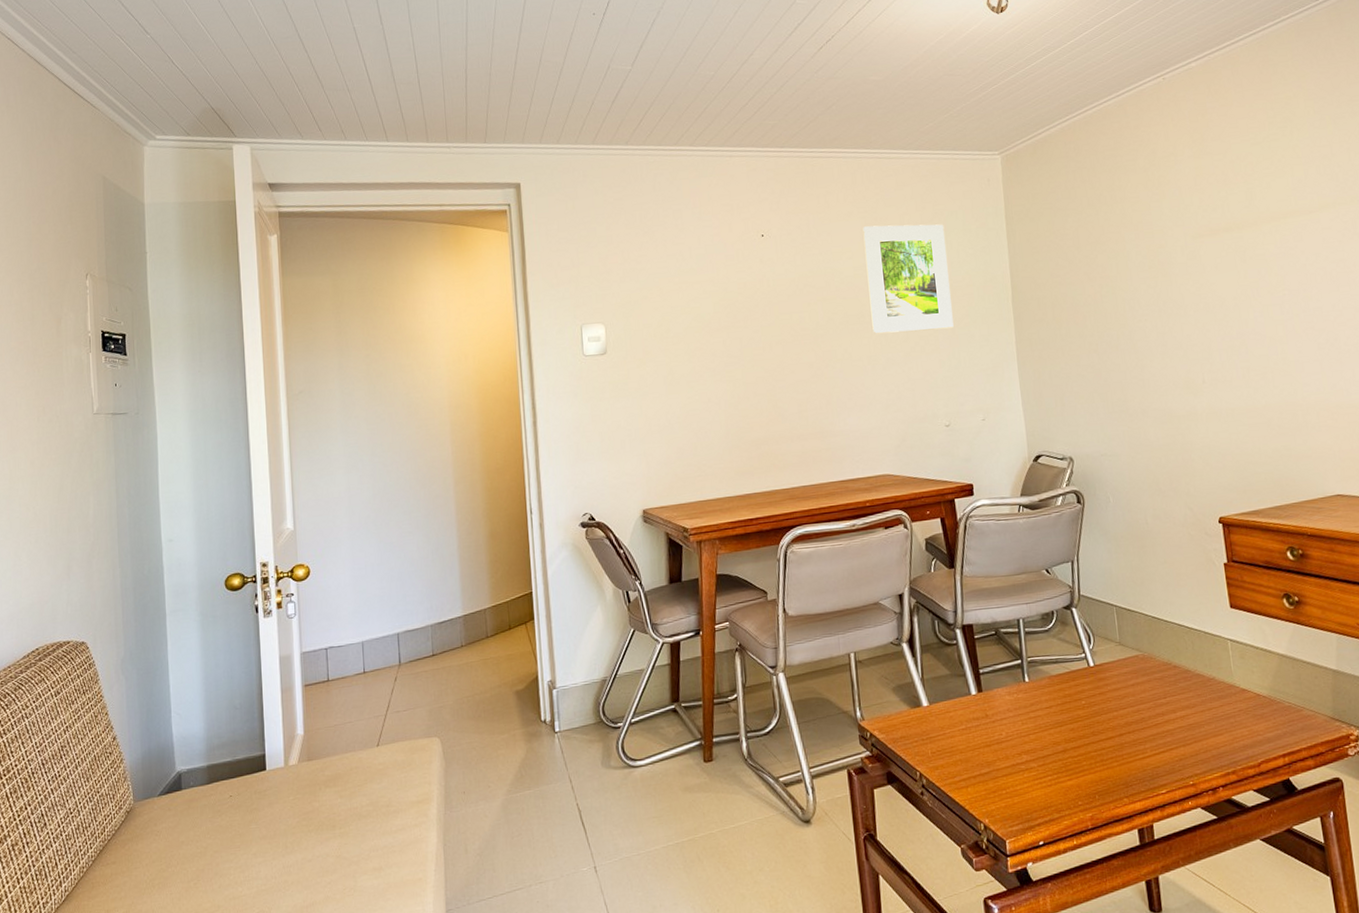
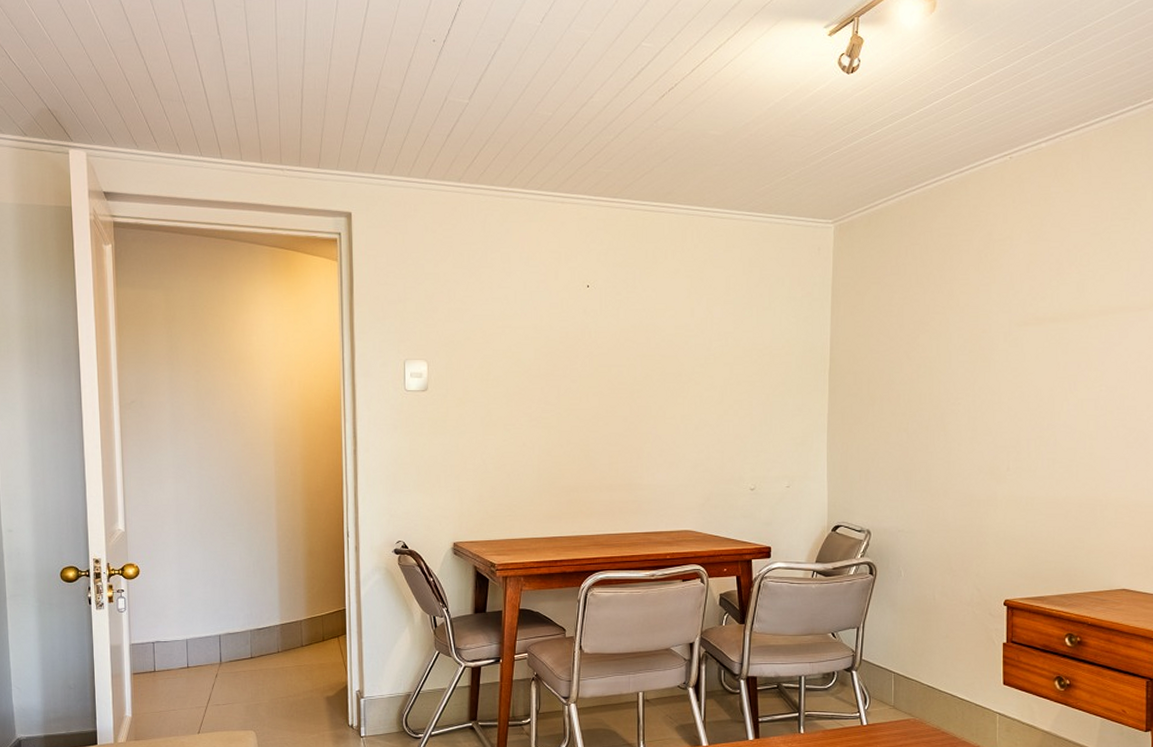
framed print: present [863,224,954,334] -> none [688,286,770,395]

